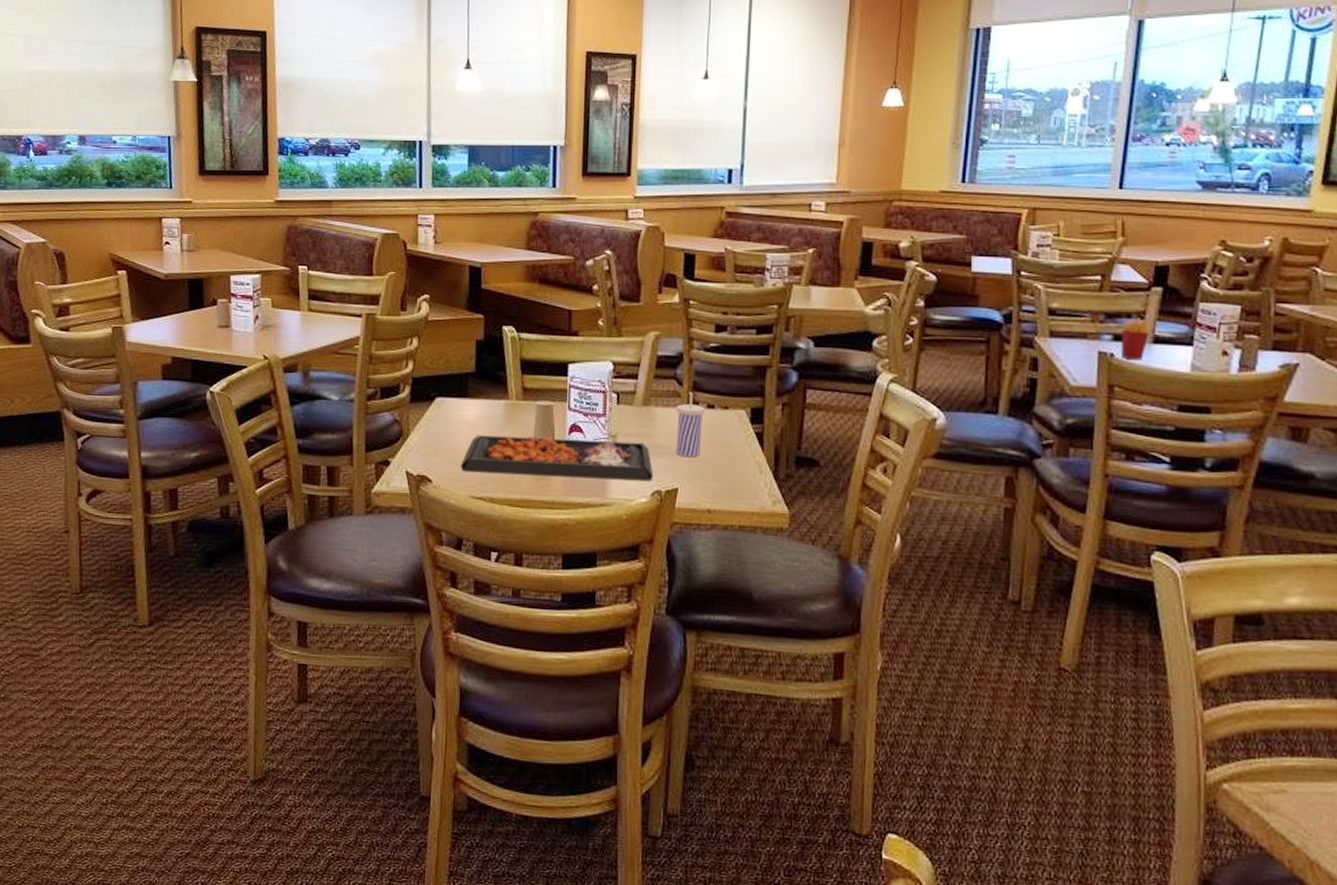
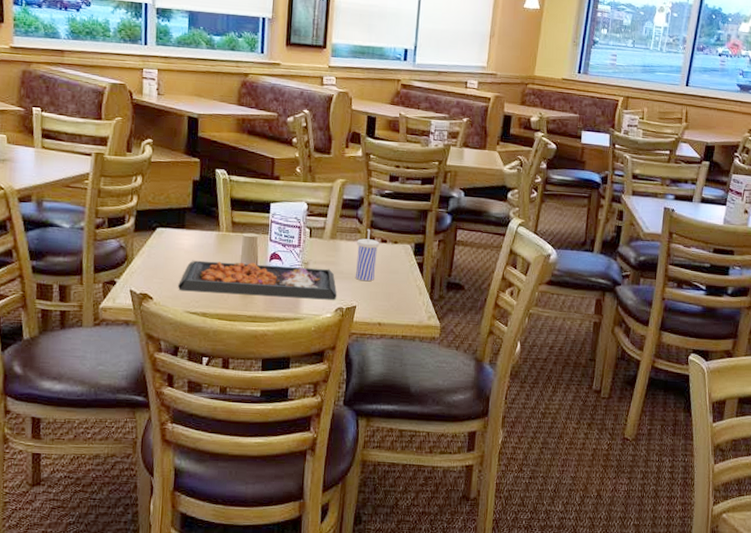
french fries: present [1121,317,1155,359] -> none [679,183,703,214]

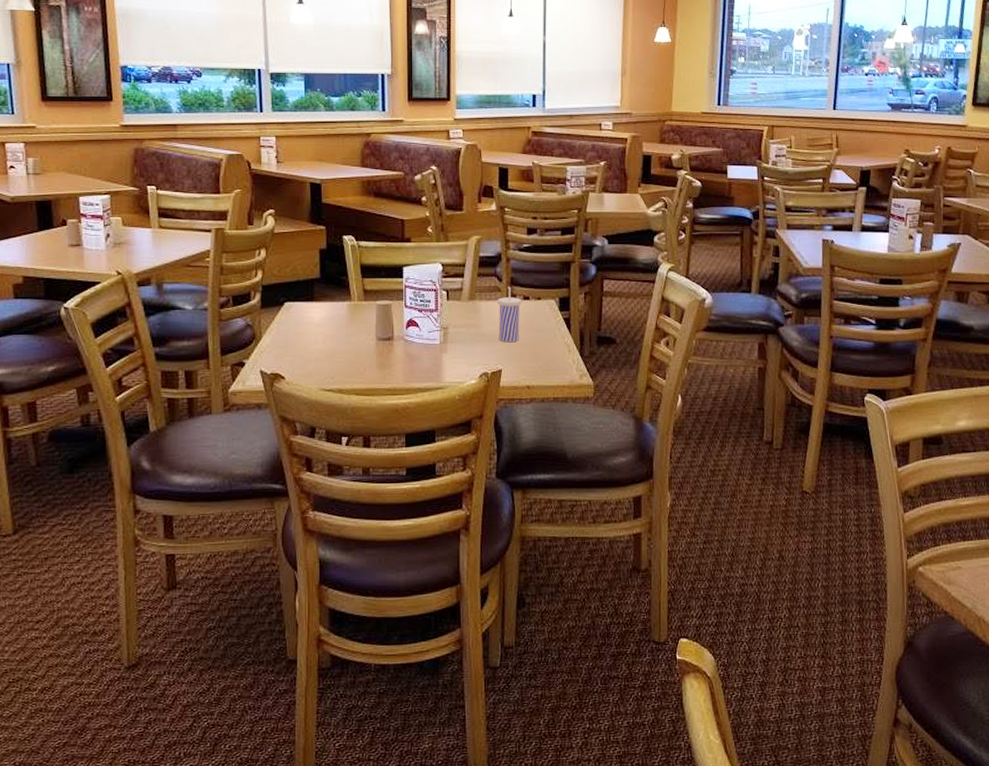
food tray: present [178,260,337,300] -> none [311,332,481,368]

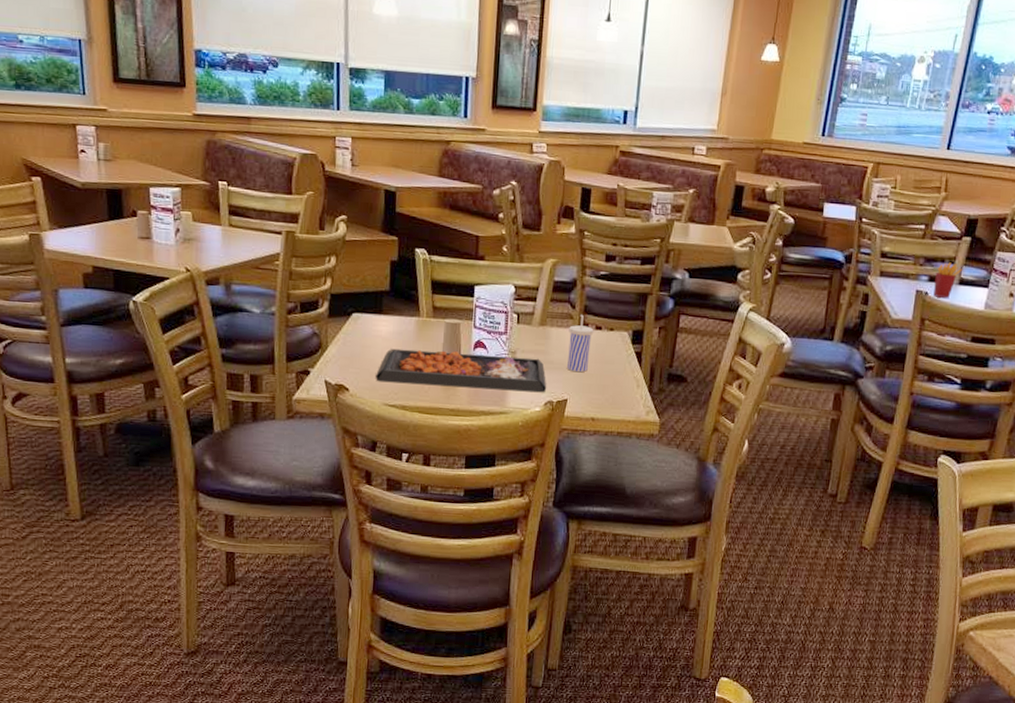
food tray: none [311,332,481,368] -> present [376,348,547,393]
french fries: none [838,211,862,244] -> present [933,262,962,298]

